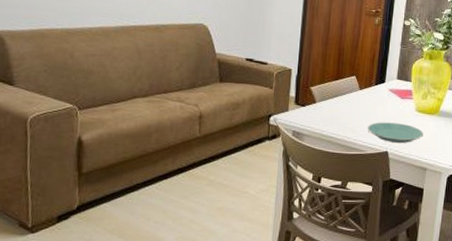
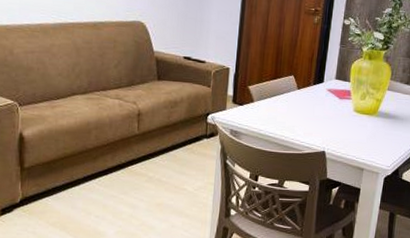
plate: present [367,122,424,143] -> none [305,122,361,143]

